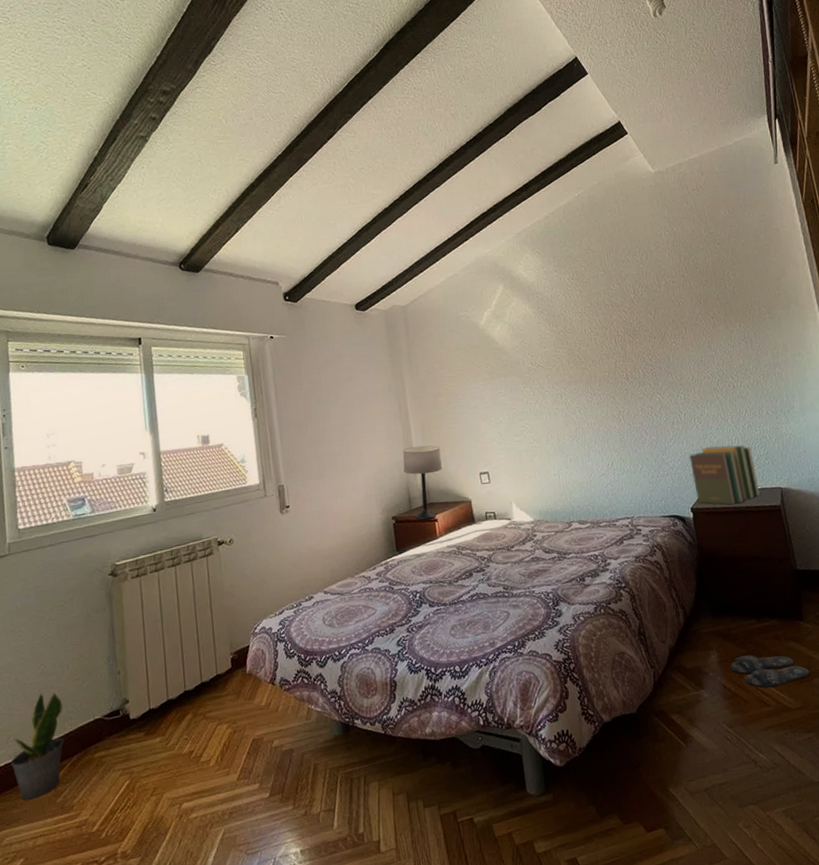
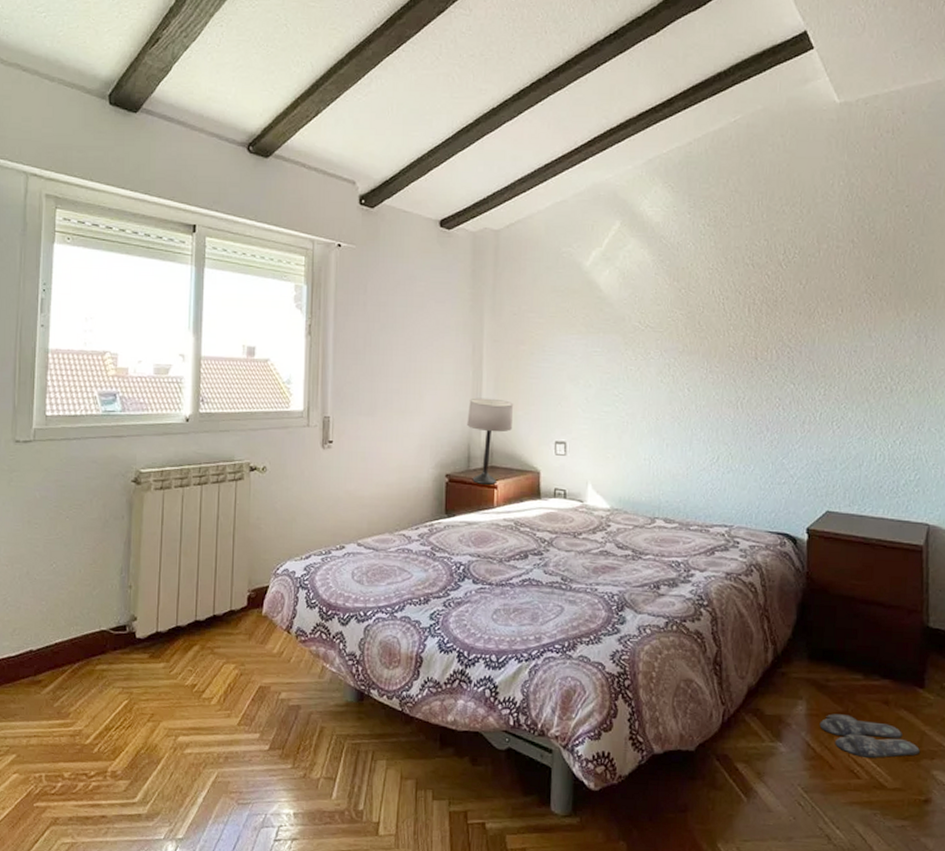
potted plant: present [11,692,64,800] -> none [13,592,71,698]
books: present [689,445,760,506] -> none [816,459,900,535]

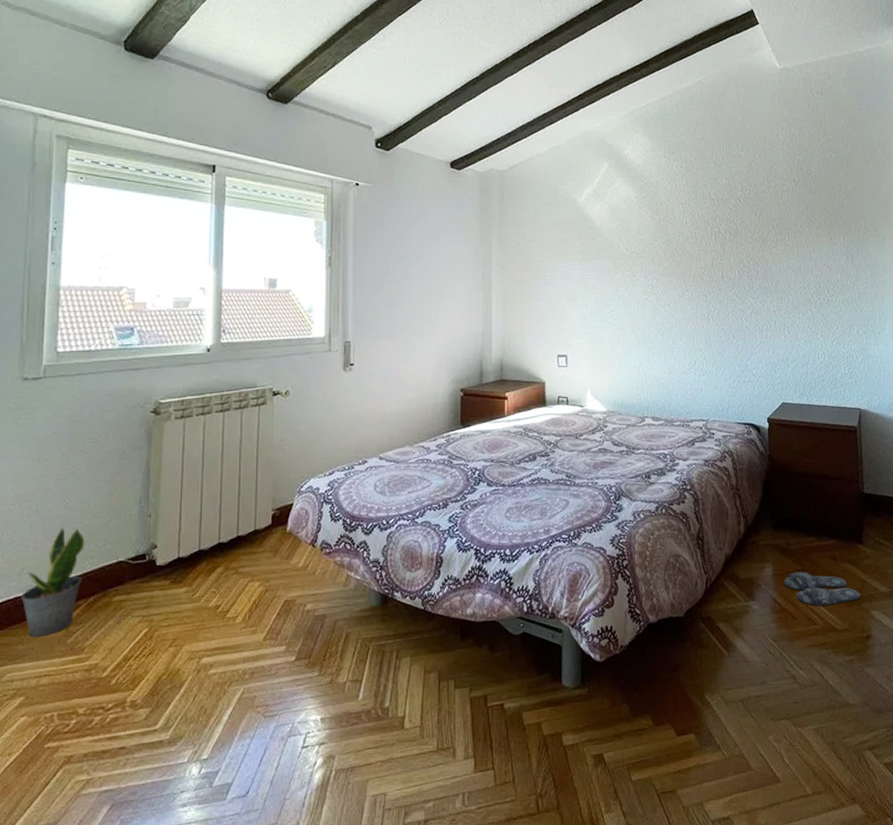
potted plant: none [13,592,71,698] -> present [21,527,85,637]
table lamp: present [467,398,514,485] -> none [479,319,521,396]

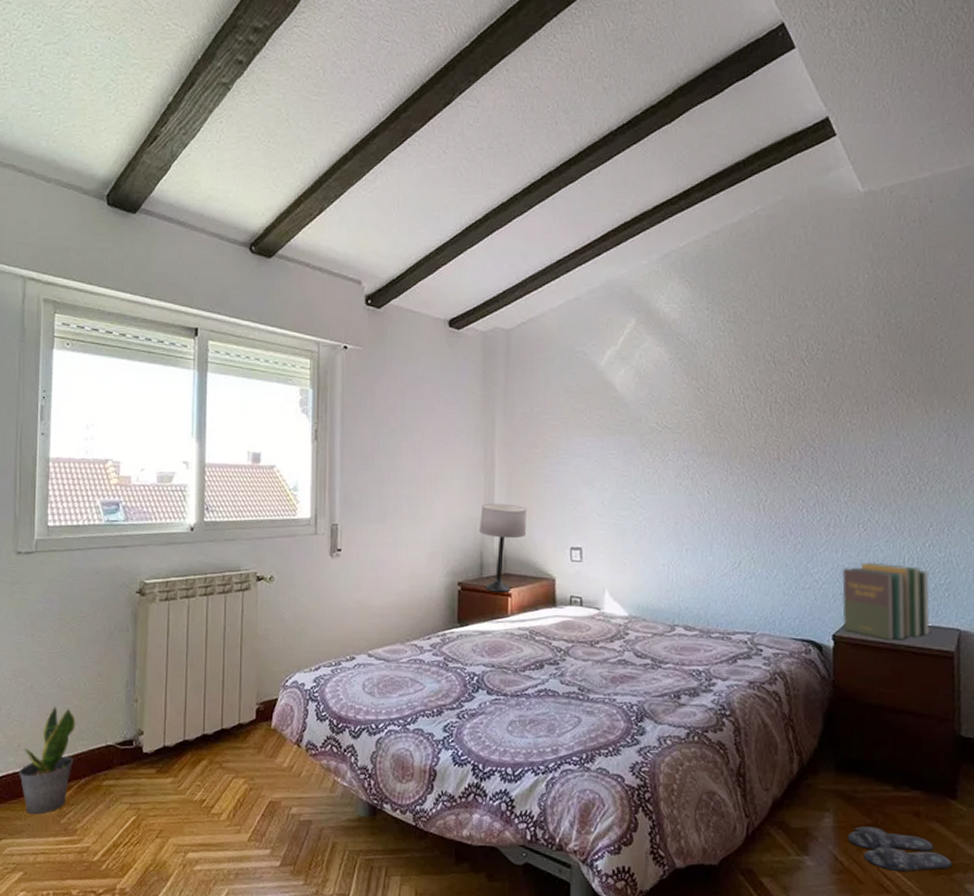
table lamp: none [479,319,521,396] -> present [479,503,528,593]
books: none [773,359,839,421] -> present [842,563,930,641]

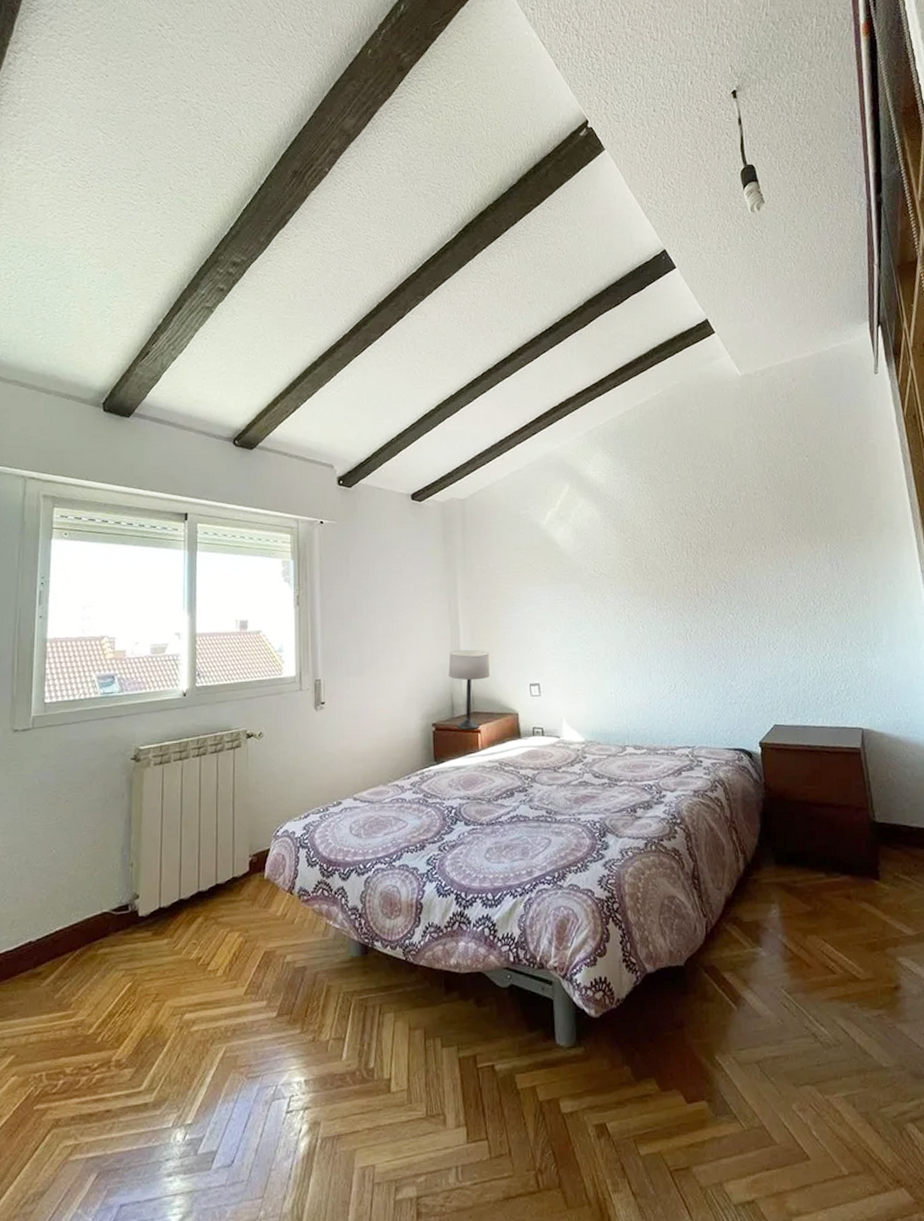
potted plant: present [19,706,76,814] -> none [12,879,71,992]
books: present [842,563,930,641] -> none [761,676,838,744]
slippers: present [847,826,952,872] -> none [793,913,884,952]

